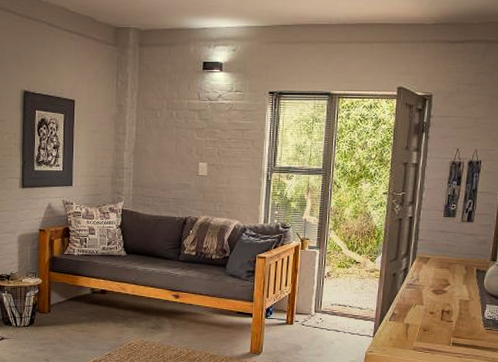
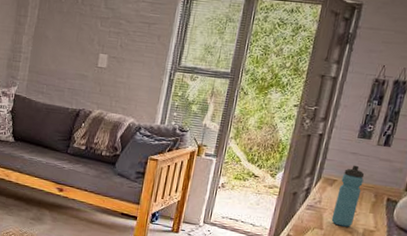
water bottle: none [430,242,454,300] -> present [331,165,365,227]

